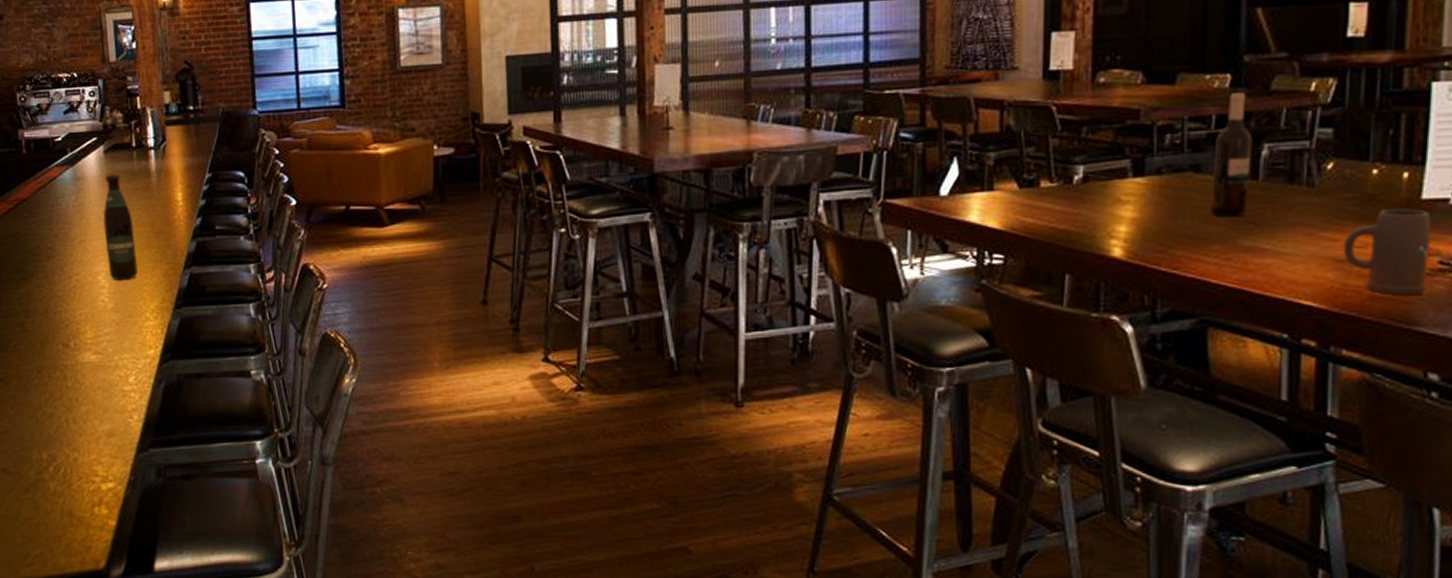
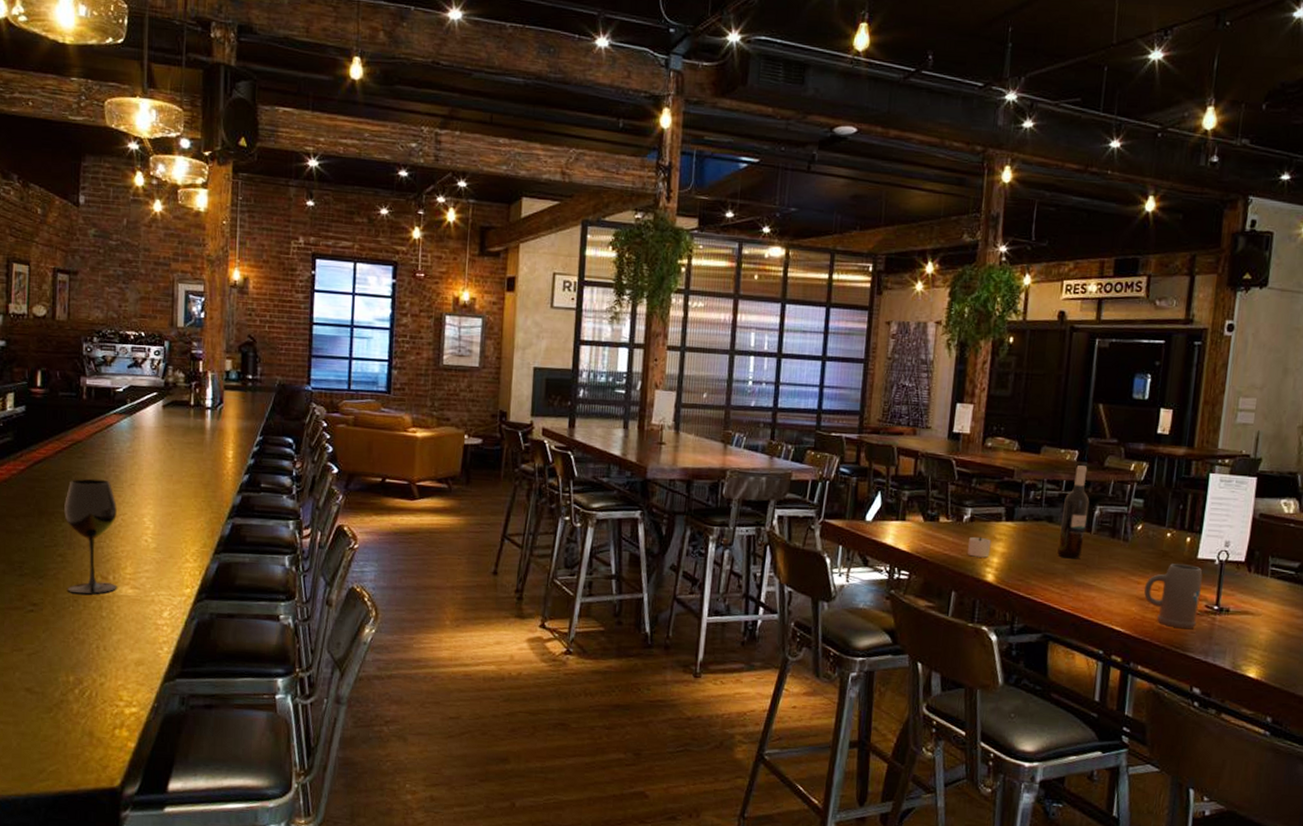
wineglass: none [17,238,79,364] -> present [64,478,117,594]
bottle: present [103,174,138,279] -> none [154,427,184,523]
candle: none [1081,201,1115,228] -> present [967,537,991,558]

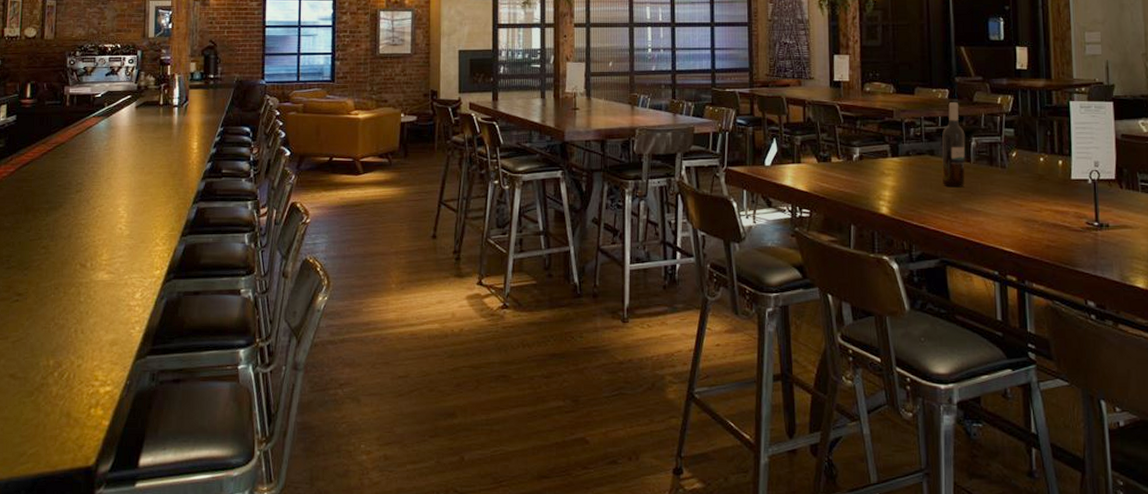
wineglass: present [64,478,117,594] -> none [48,176,95,282]
candle: present [967,537,991,558] -> none [860,173,882,192]
beer mug: present [1144,563,1203,629] -> none [1028,186,1081,246]

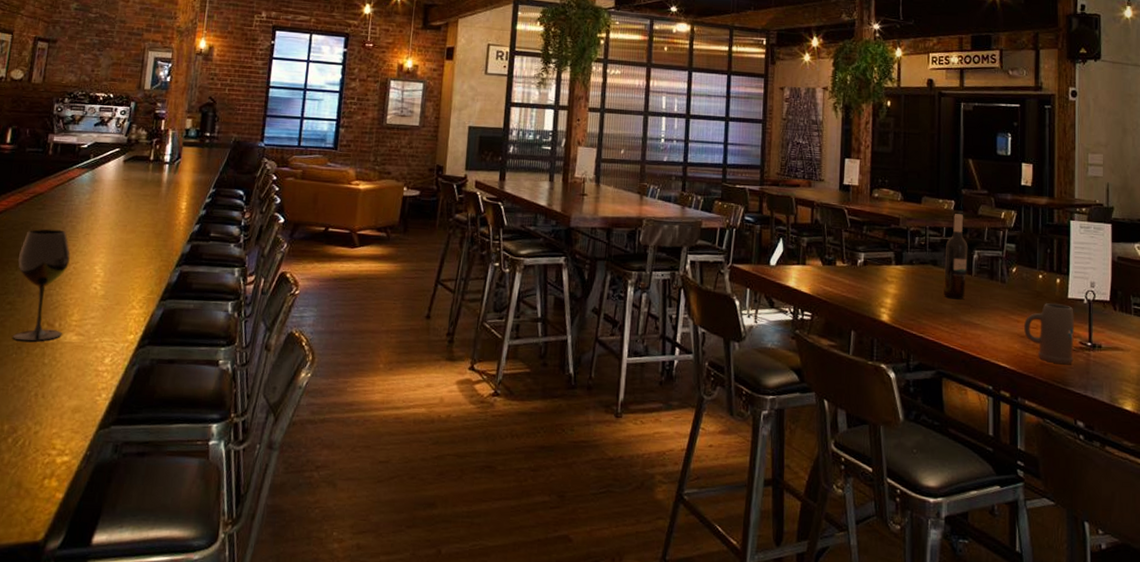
wineglass: none [48,176,95,282] -> present [13,229,70,341]
beer mug: none [1028,186,1081,246] -> present [1024,303,1074,365]

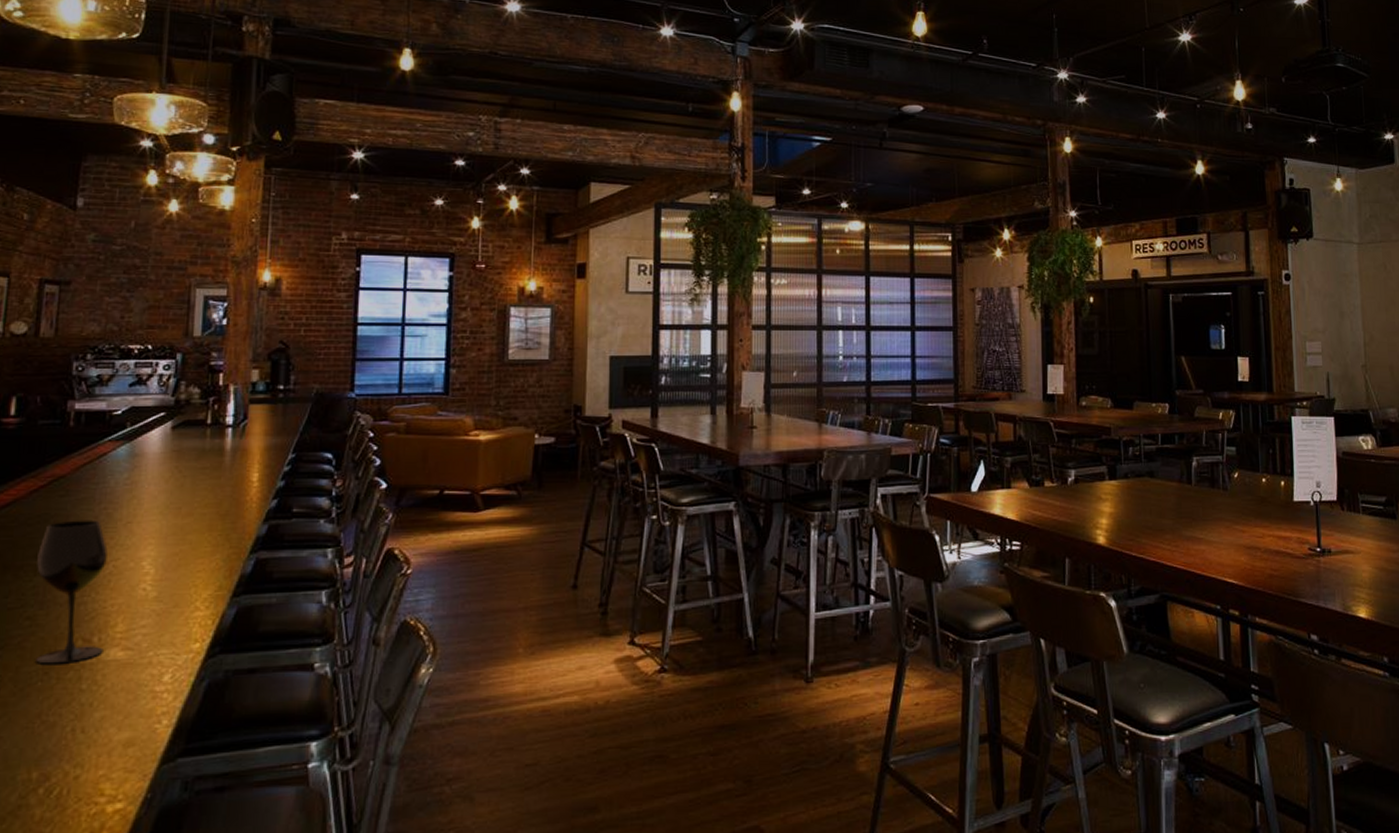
wine bottle: present [944,214,968,300] -> none [1162,418,1186,513]
beer mug: present [1024,303,1074,365] -> none [1250,509,1304,575]

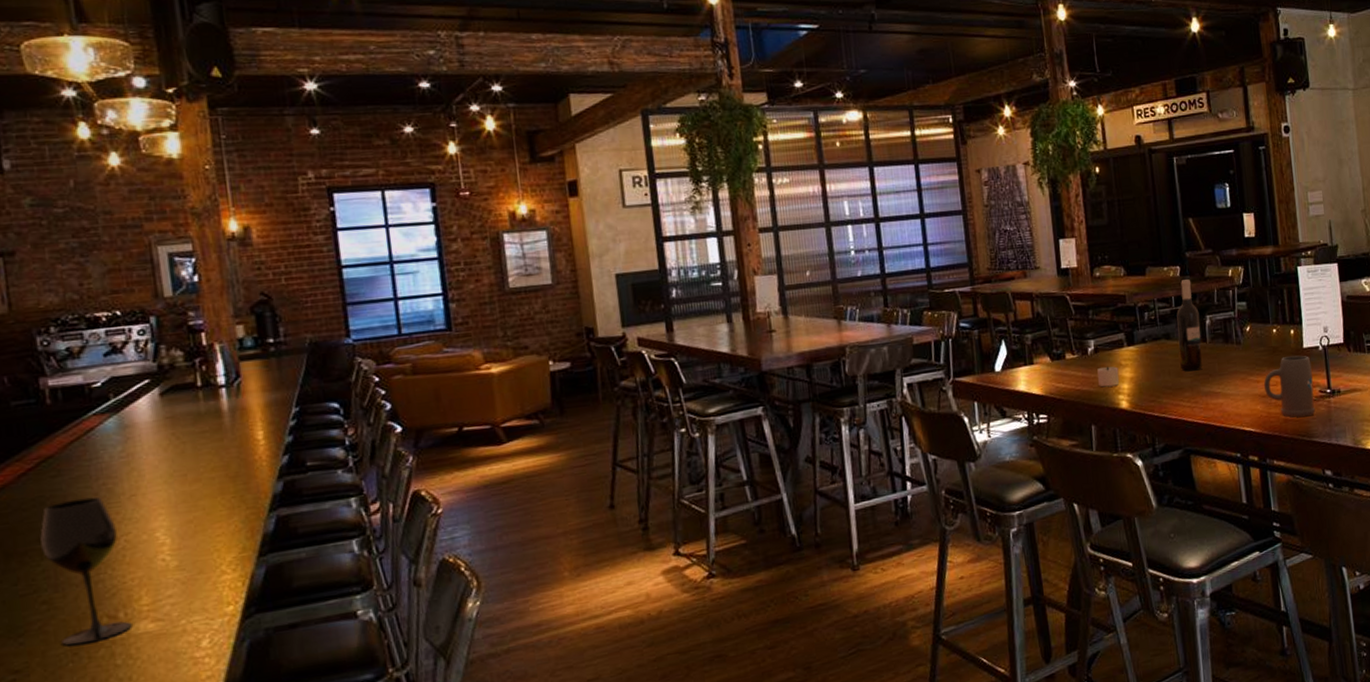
candle: none [1075,498,1098,520] -> present [1097,366,1120,387]
wine bottle: none [1162,418,1186,513] -> present [1176,279,1202,372]
beer mug: none [1250,509,1304,575] -> present [1264,355,1316,418]

